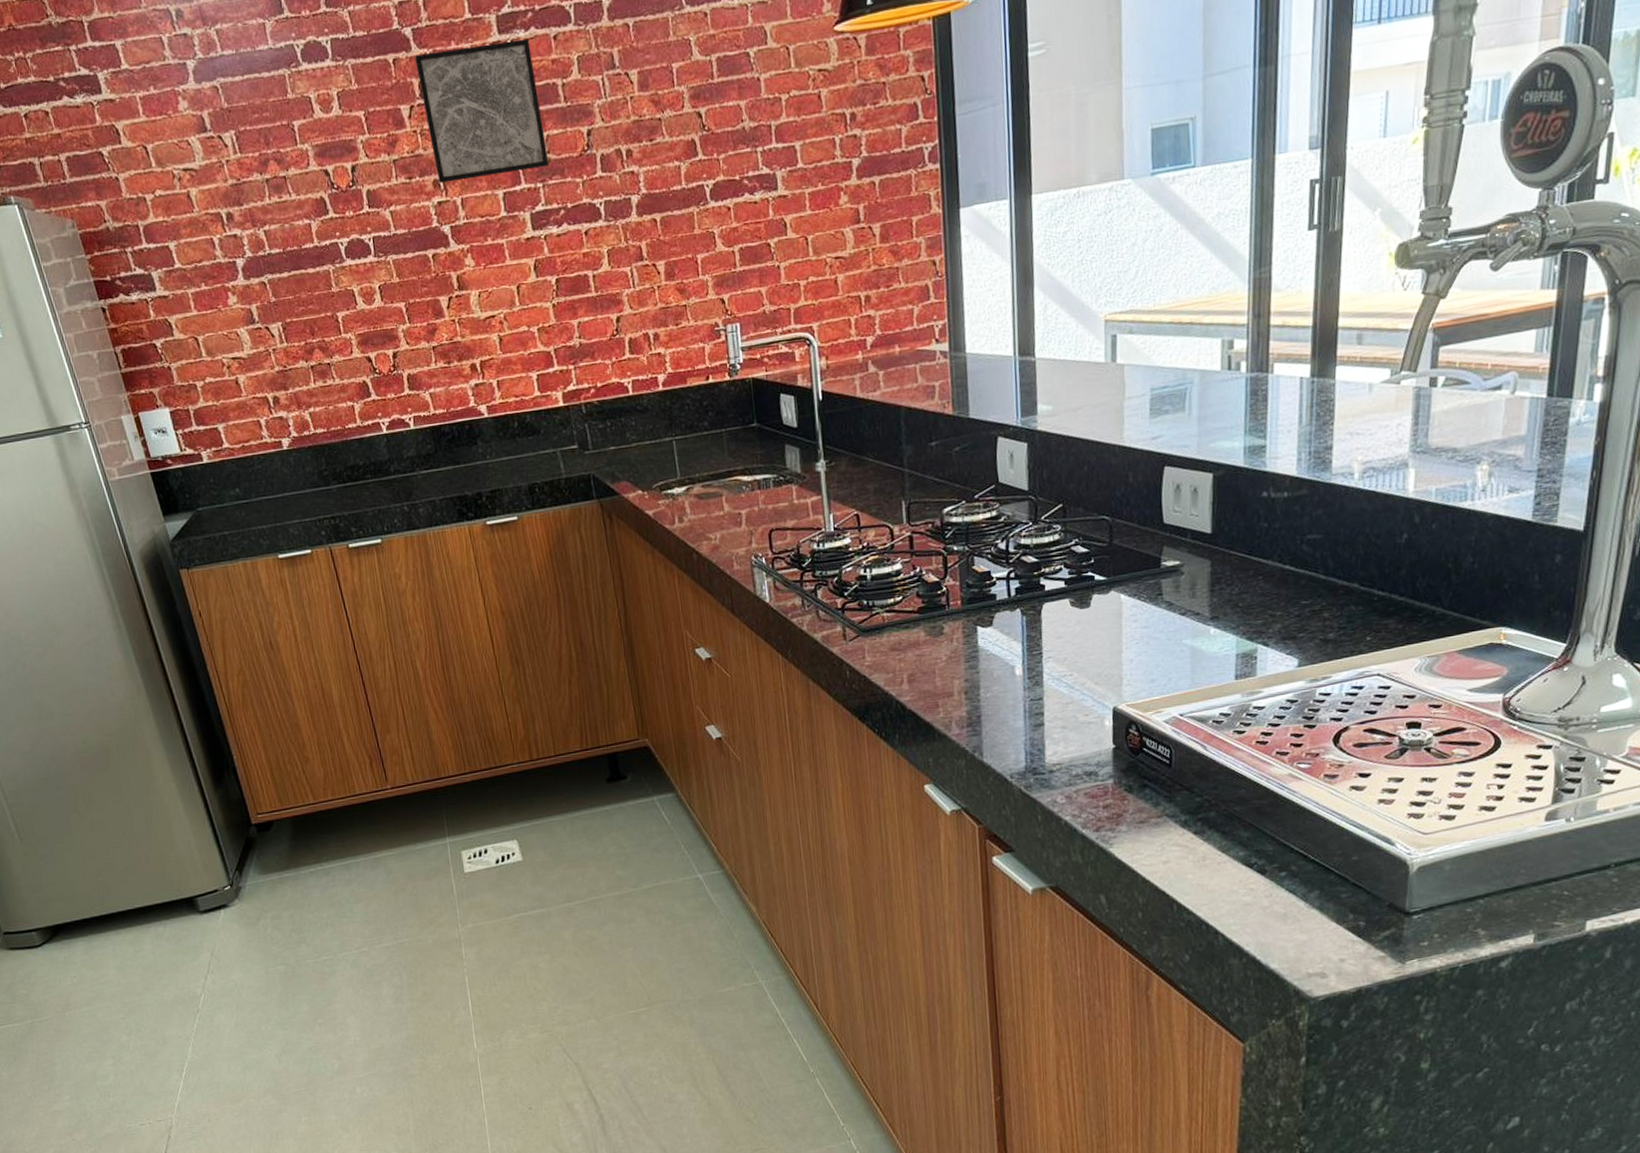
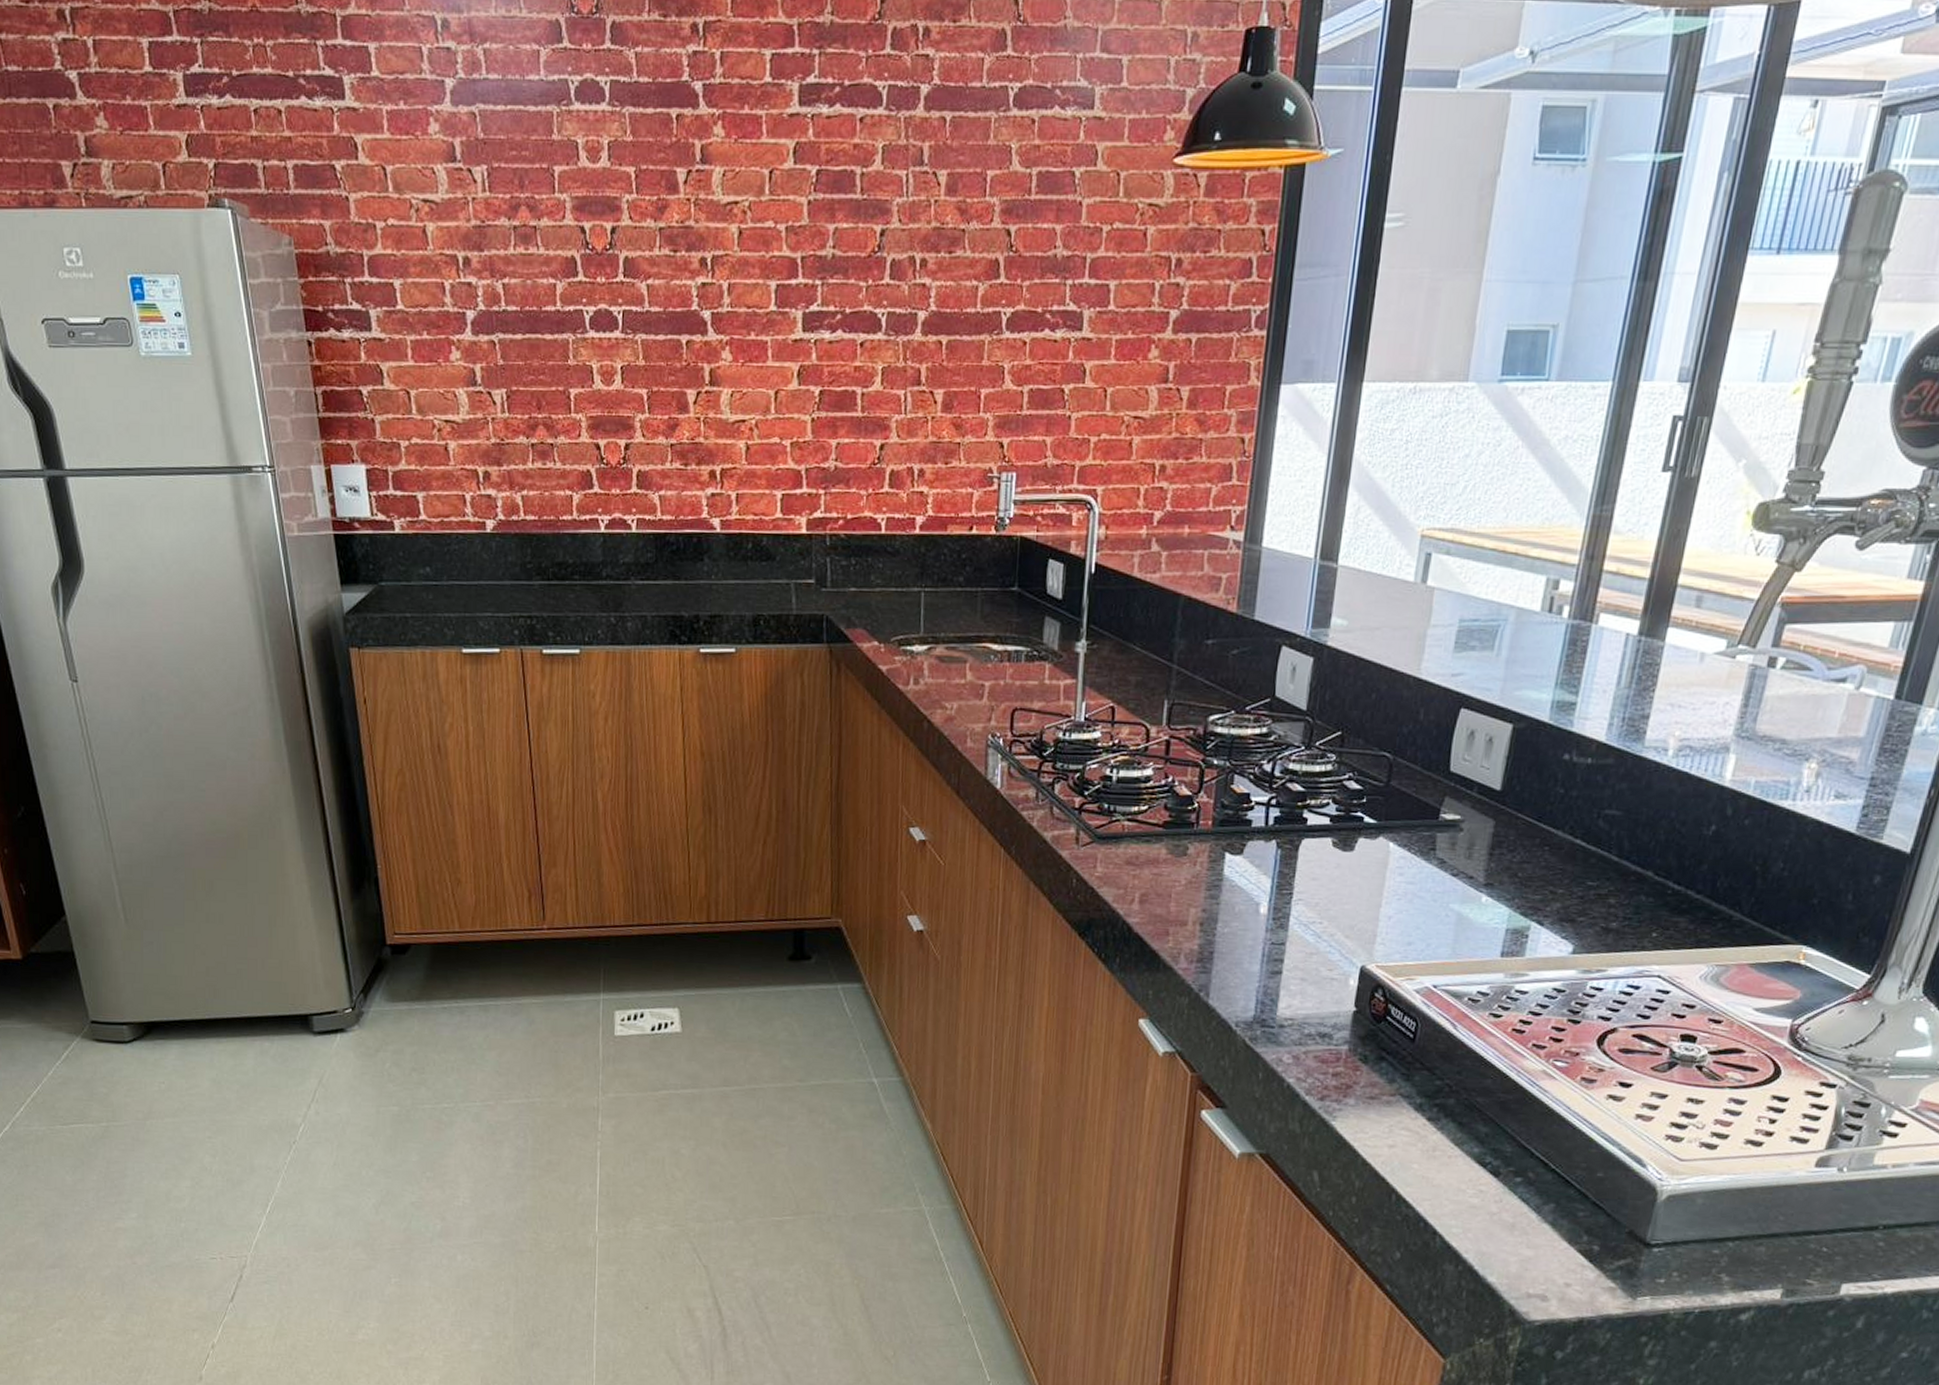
wall art: present [415,38,550,183] -> none [701,113,833,264]

